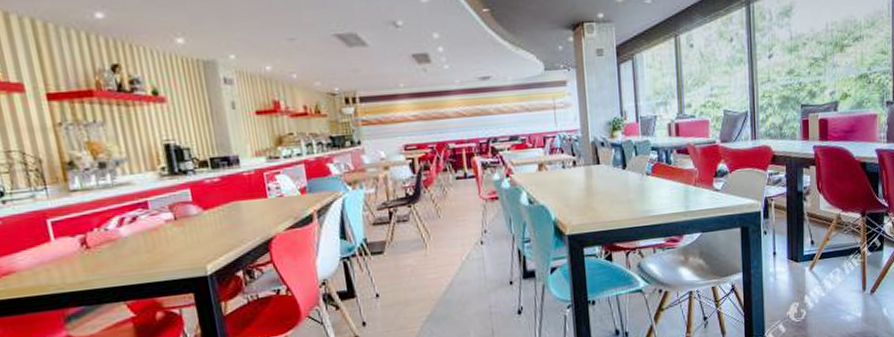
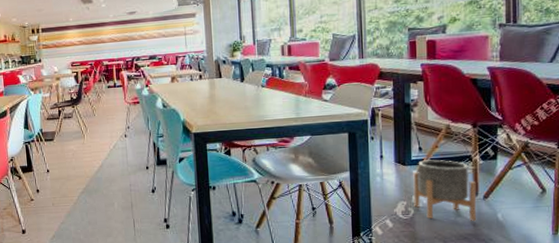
planter: none [805,253,865,319] -> present [413,159,477,222]

